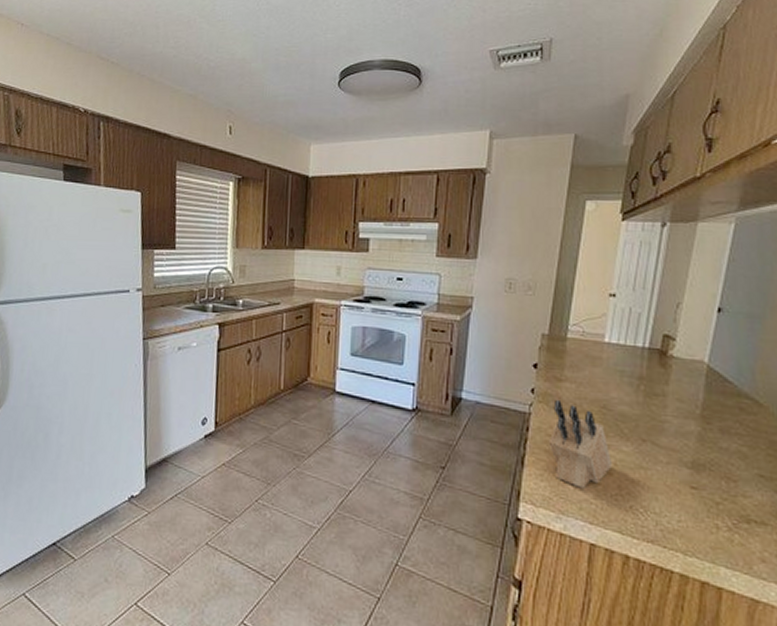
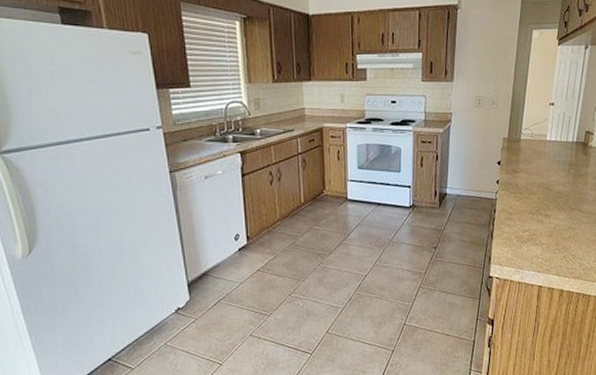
knife block: present [548,399,612,488] -> none [509,186,552,249]

